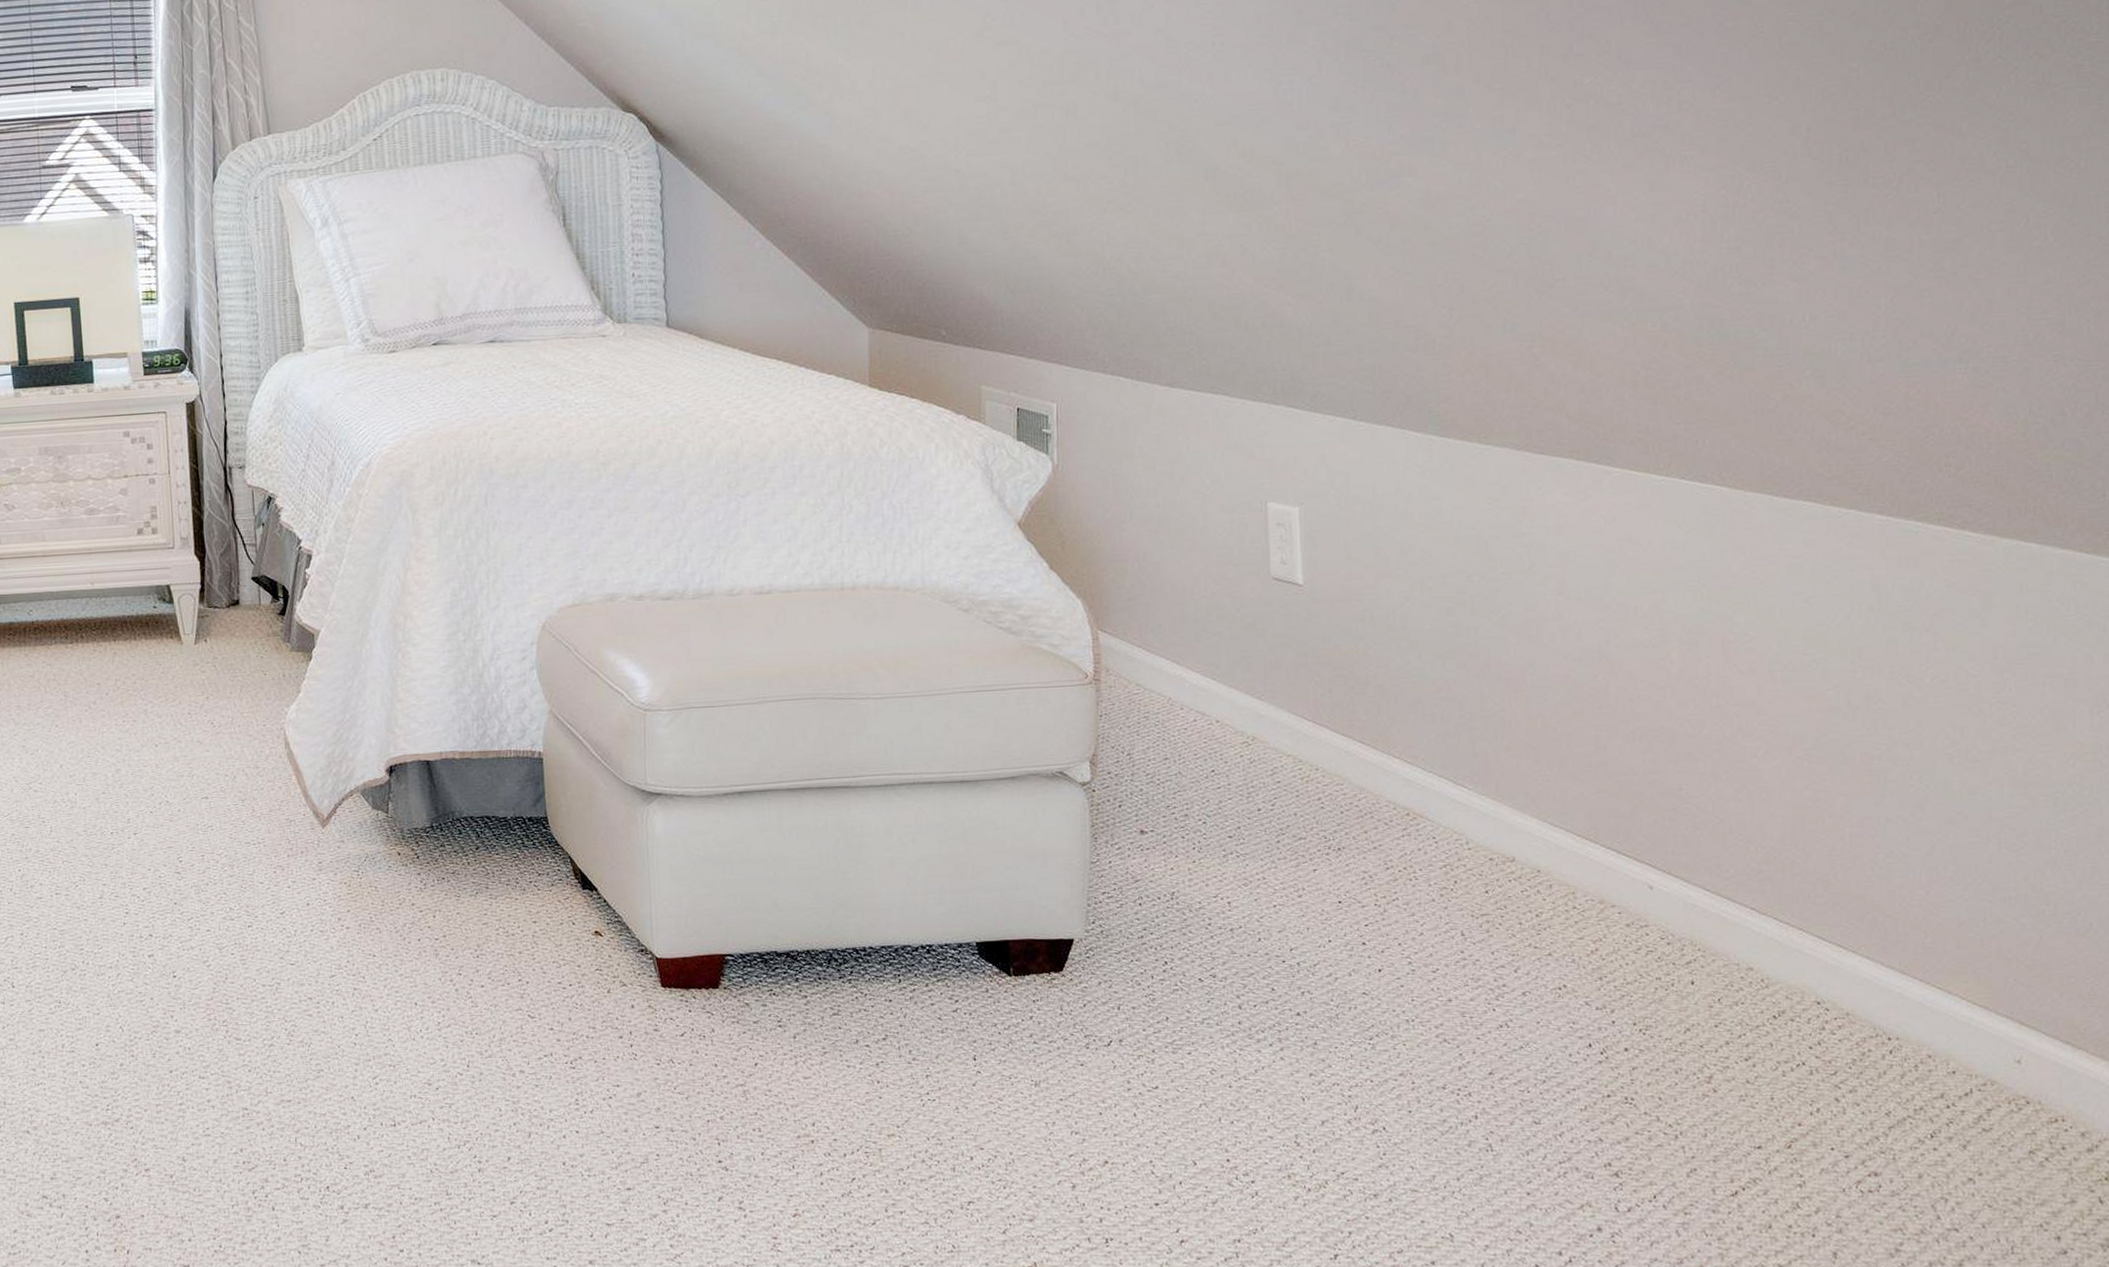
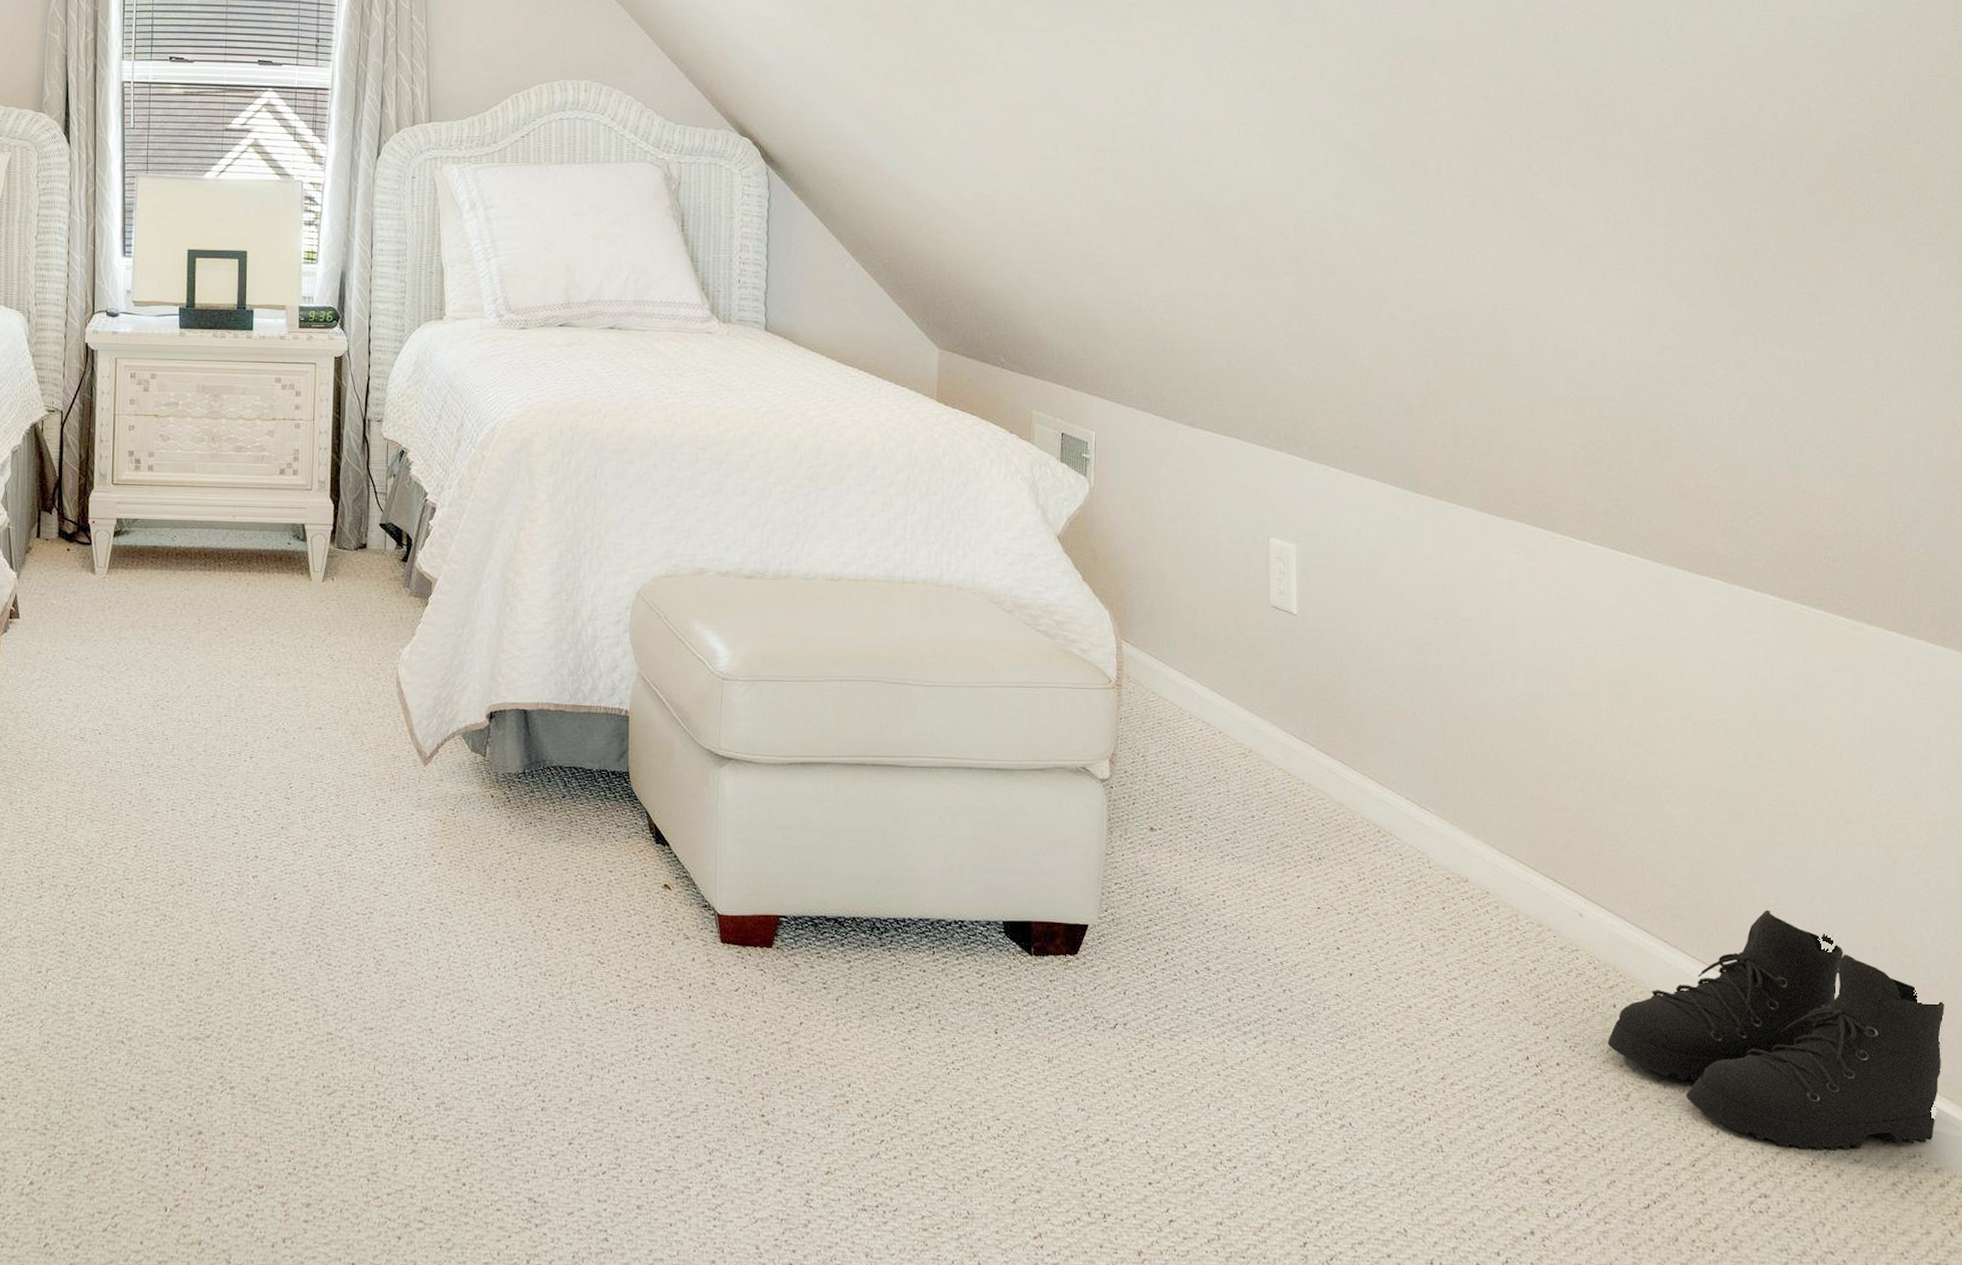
boots: none [1685,865,2095,1124] -> present [1608,910,1946,1152]

